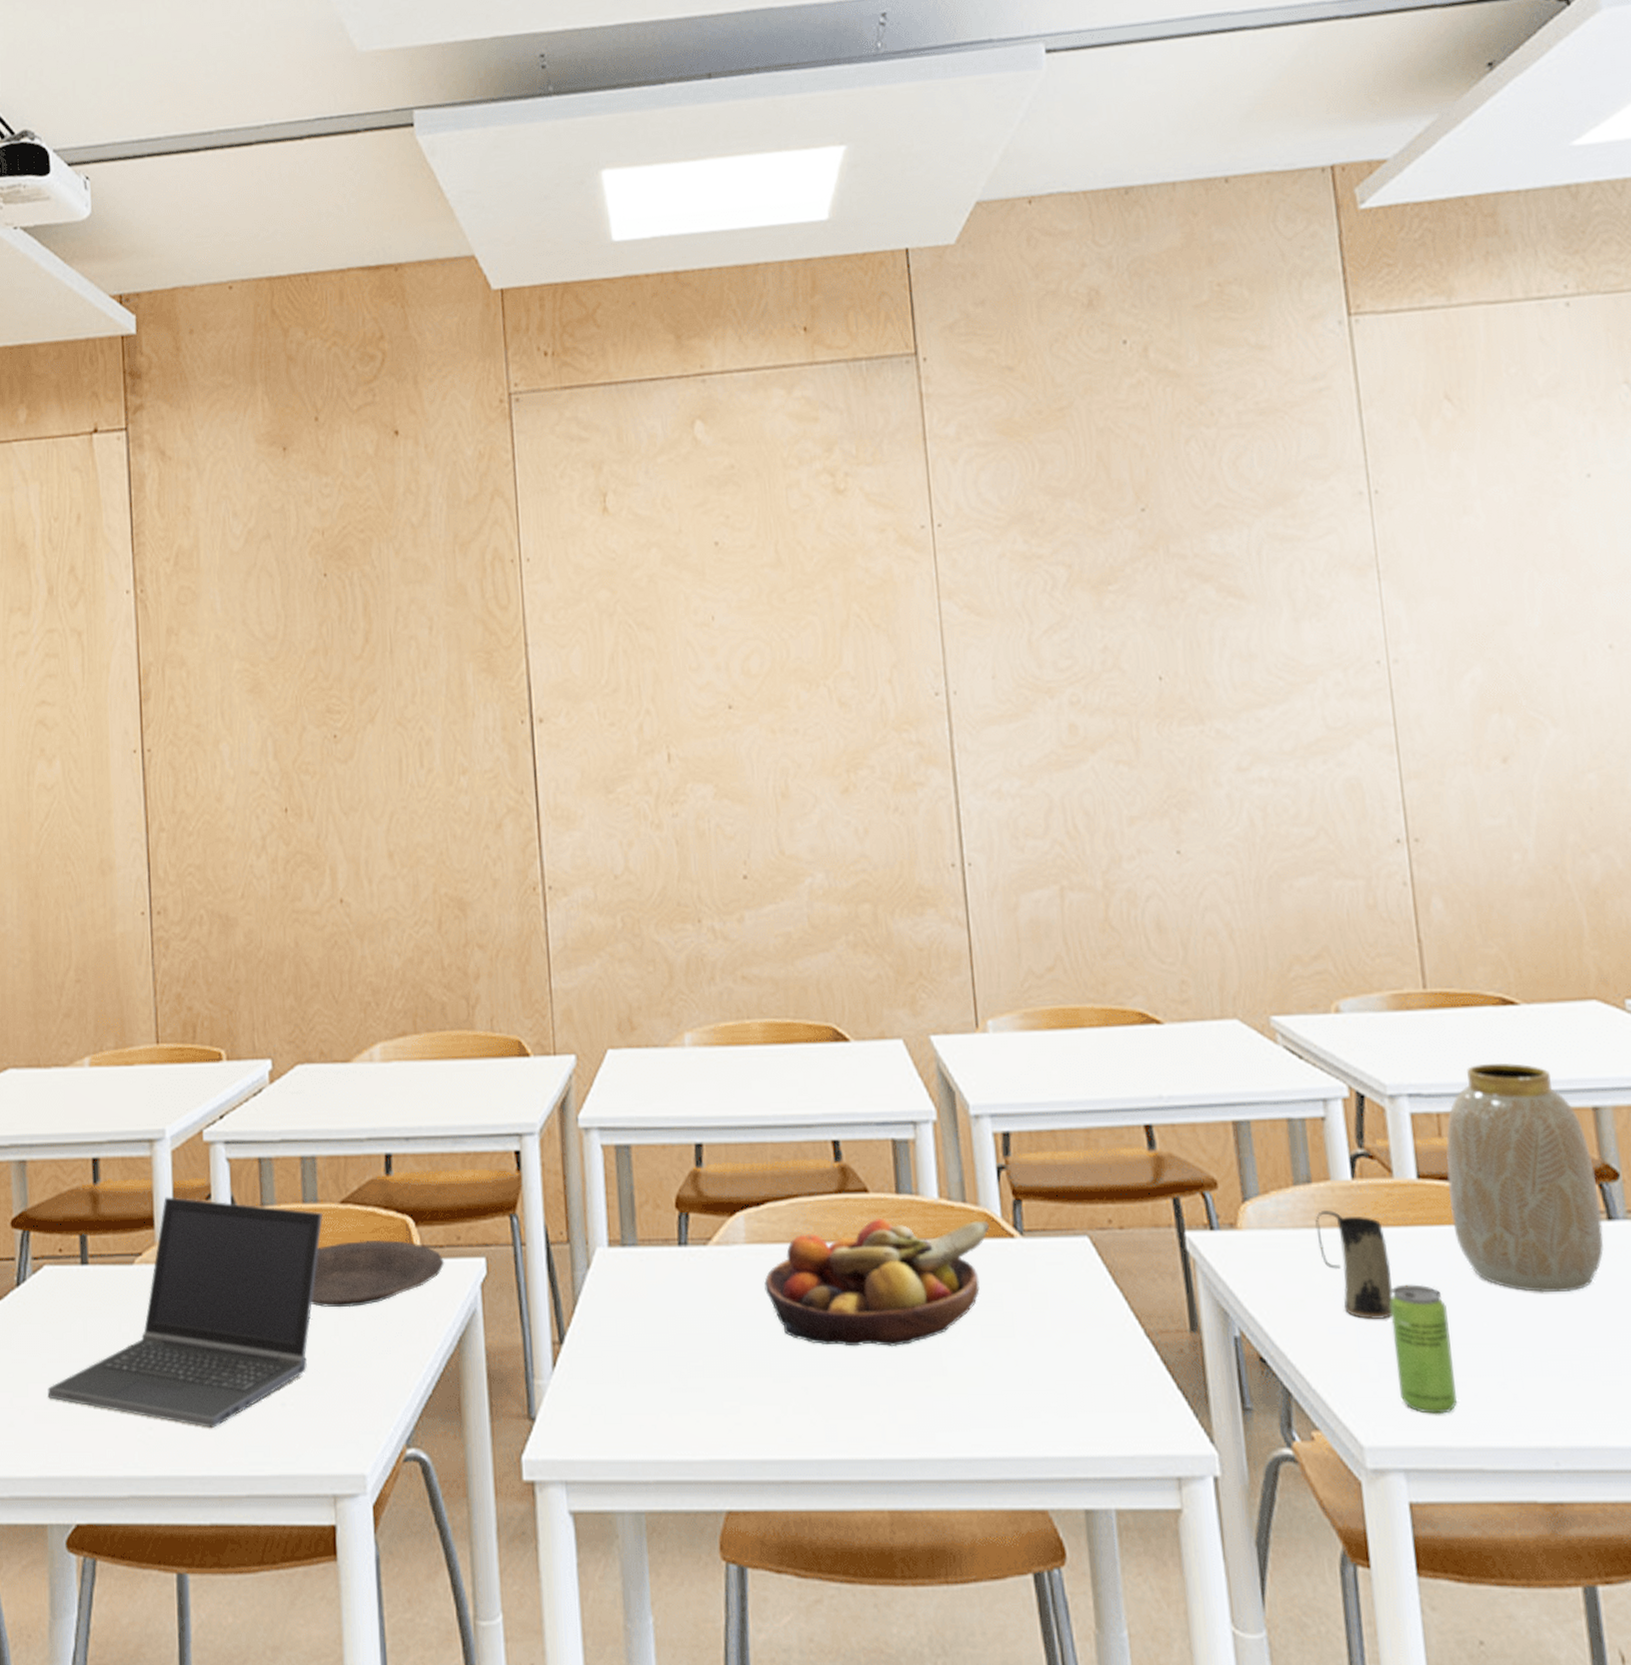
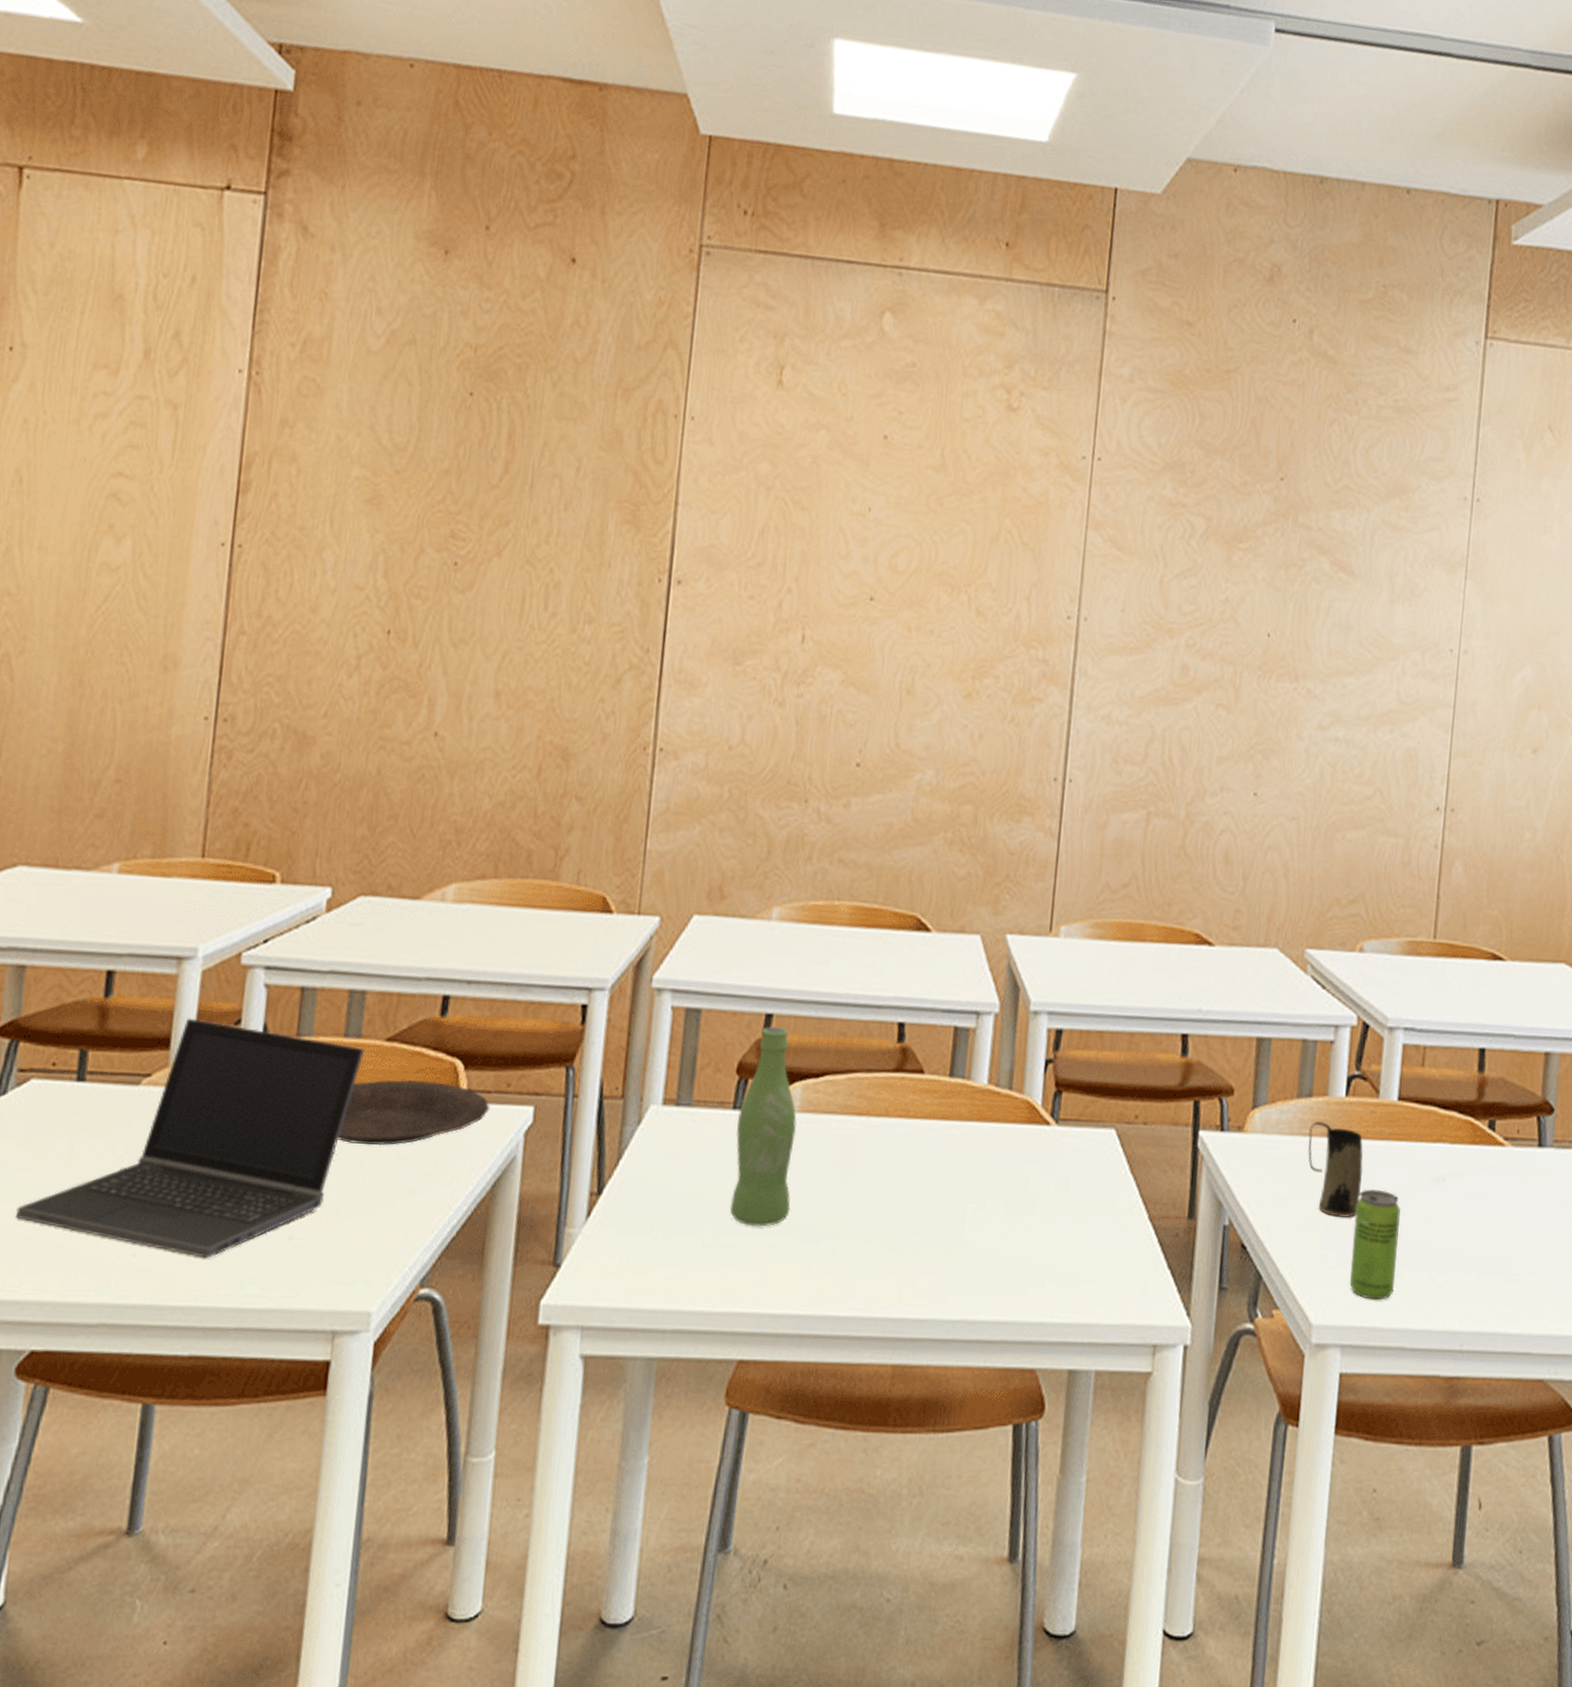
bottle: none [685,1157,754,1368] -> present [730,1027,797,1227]
fruit bowl: present [764,1217,989,1347] -> none [810,1097,1029,1217]
vase: present [1446,1063,1604,1293] -> none [1419,1008,1537,1204]

